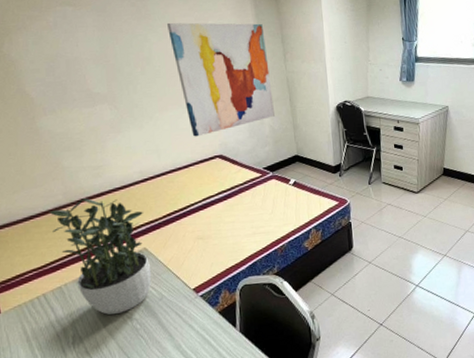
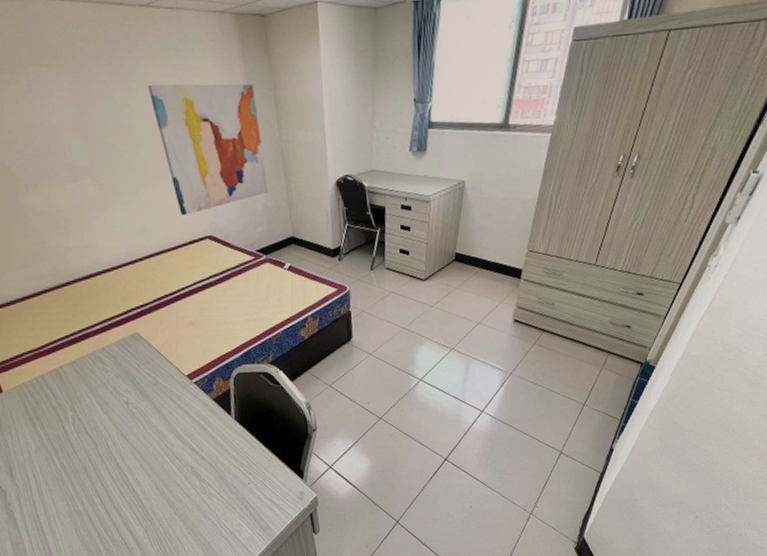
potted plant: present [49,198,152,315] -> none [39,280,146,398]

